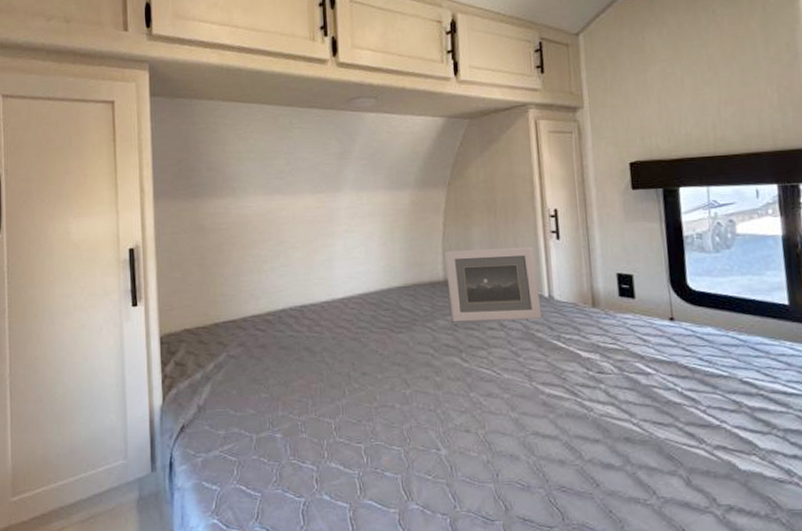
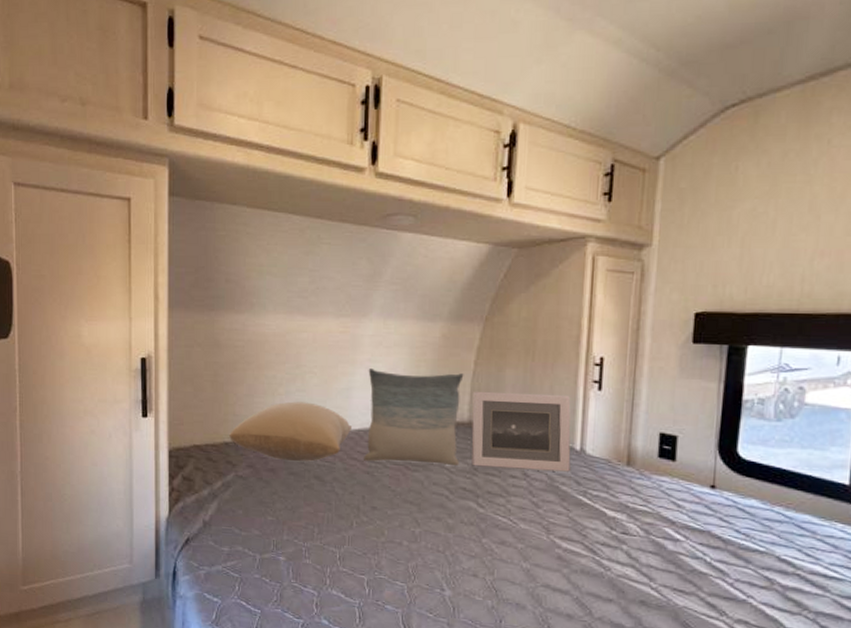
pillow: none [219,276,336,336] -> present [229,401,351,462]
pillow: none [346,235,440,328] -> present [363,369,464,467]

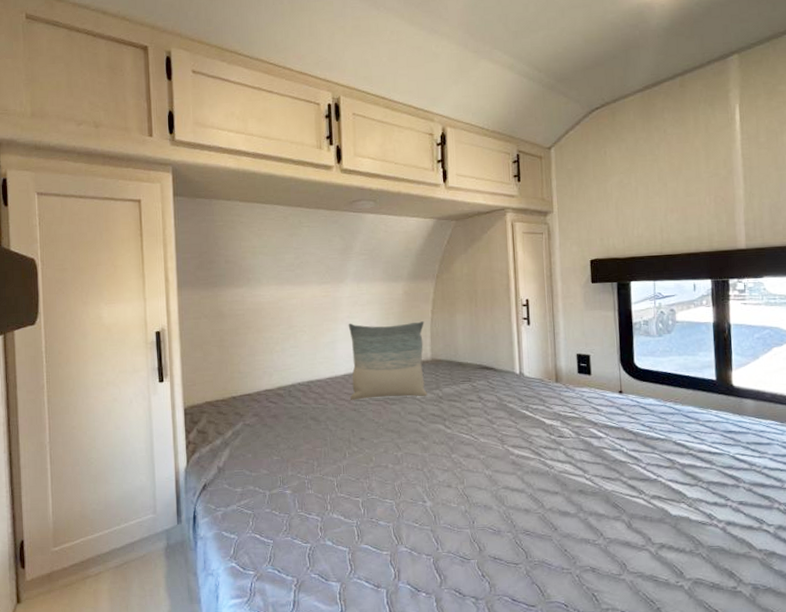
pillow: present [229,401,351,462] -> none [236,356,338,407]
picture frame: present [471,391,571,472] -> none [433,332,514,395]

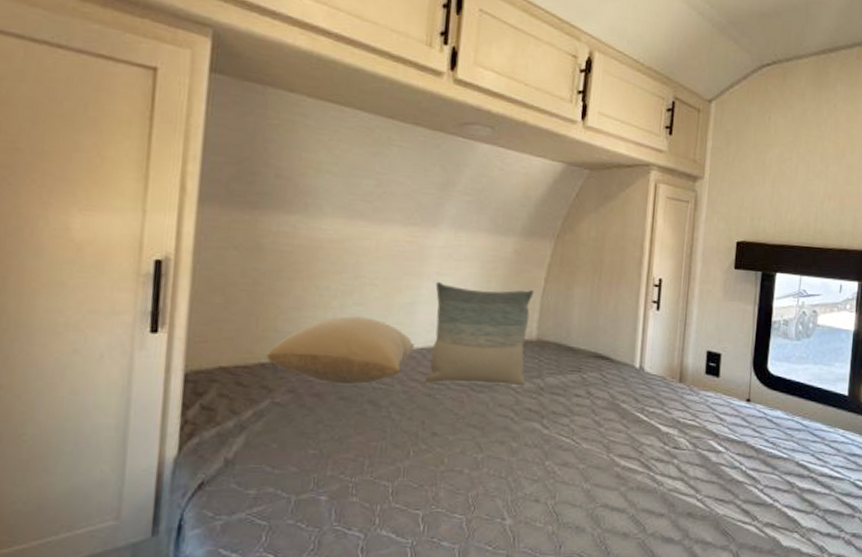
pillow: none [236,356,338,407] -> present [267,316,414,385]

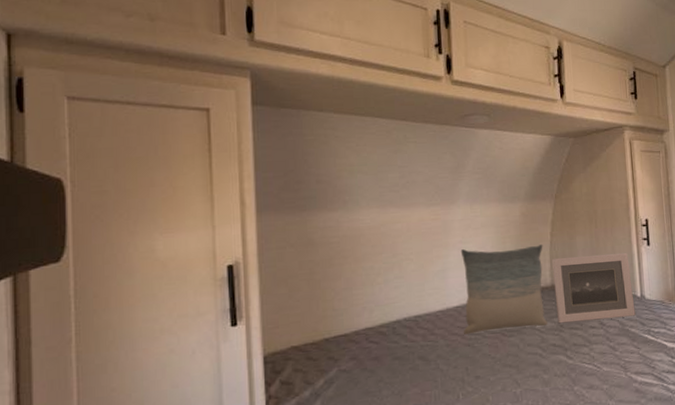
pillow: present [267,316,414,385] -> none [329,287,450,347]
picture frame: none [538,308,632,390] -> present [552,253,636,324]

